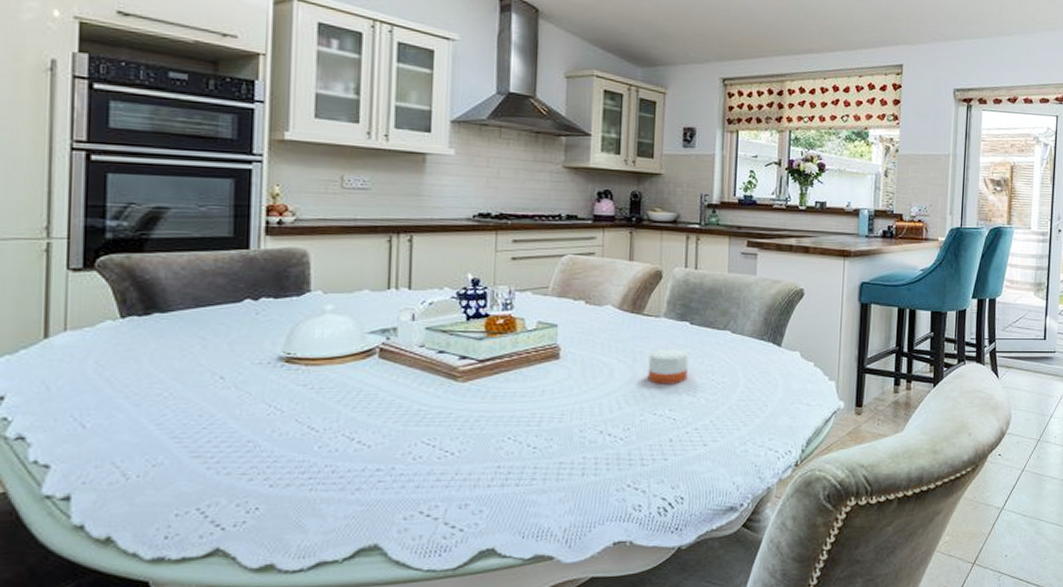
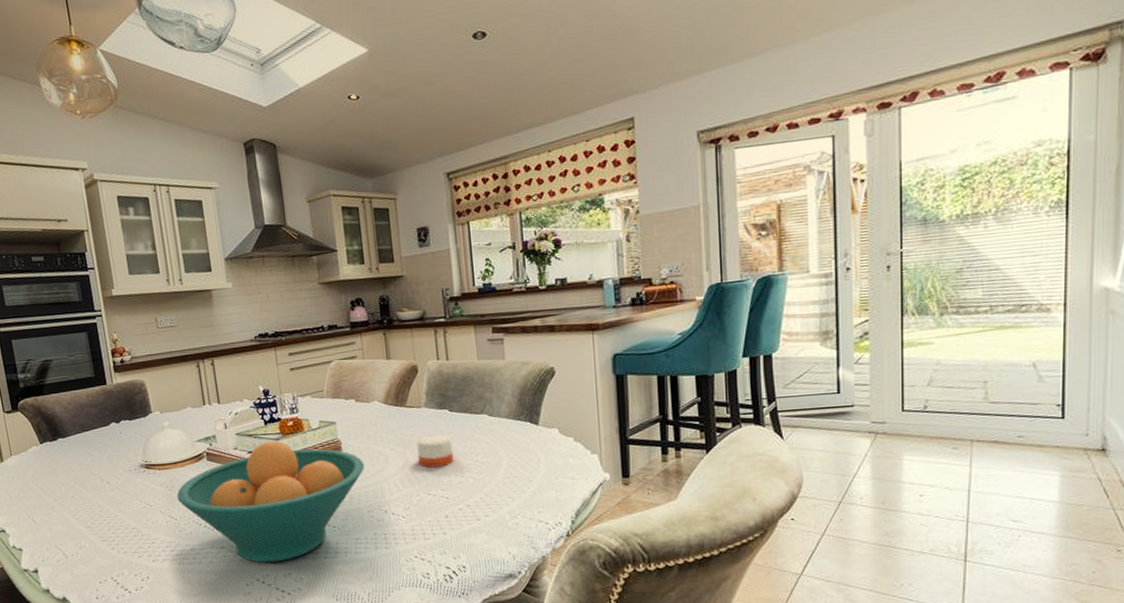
fruit bowl: none [325,340,584,491] -> present [177,440,364,563]

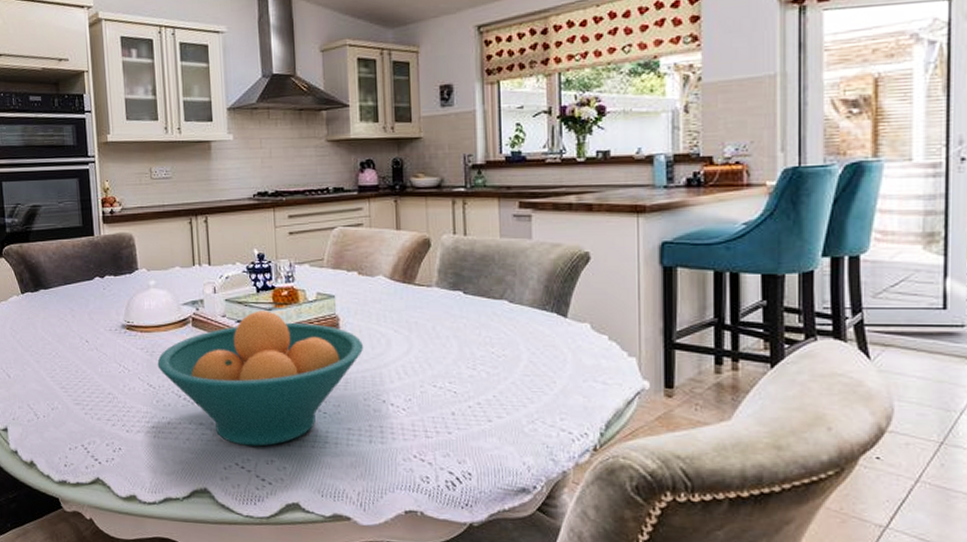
candle: present [416,435,454,468] -> none [424,319,465,356]

